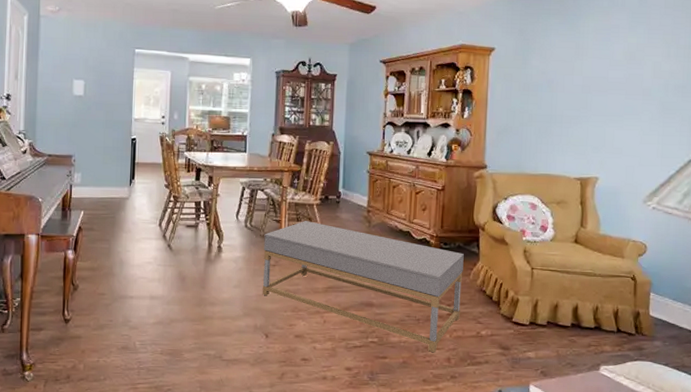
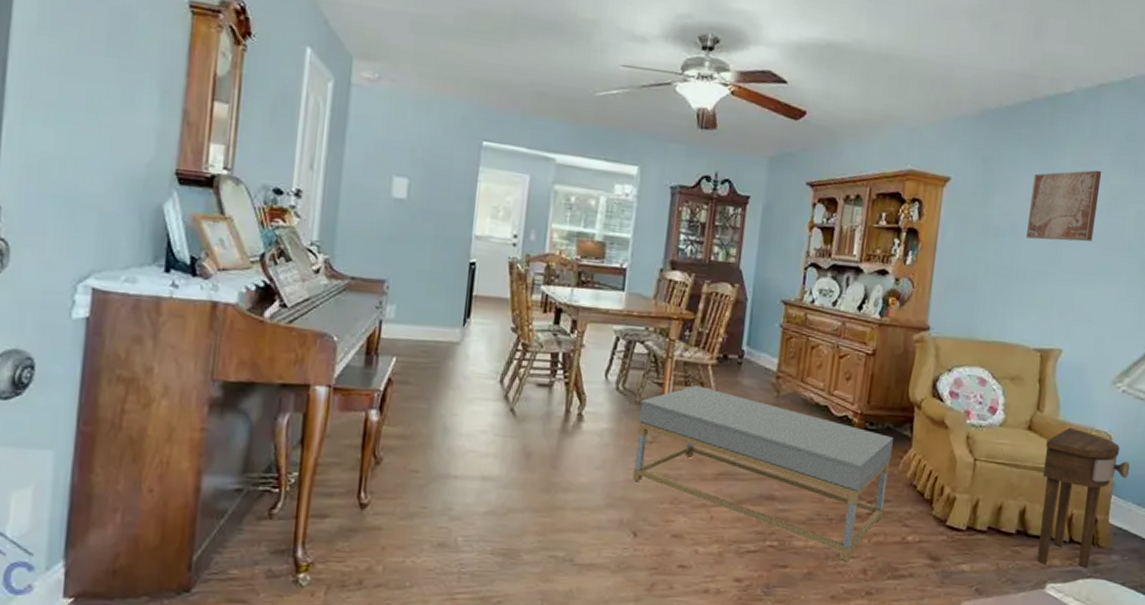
wall art: none [561,32,621,91] -> present [1026,170,1102,242]
side table: none [590,239,664,353] -> present [1037,427,1130,568]

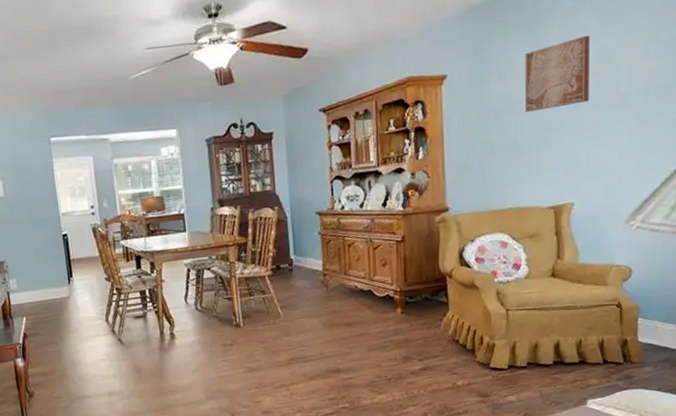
coffee table: present [632,385,893,562] -> none [217,294,434,410]
side table: present [1037,427,1130,568] -> none [570,267,652,385]

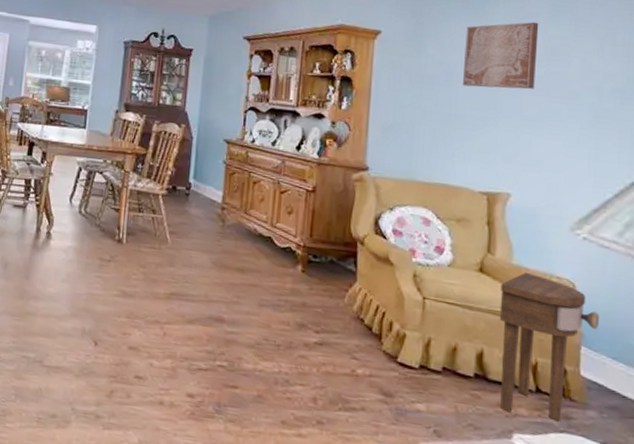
side table: none [570,267,652,385] -> present [499,272,599,422]

